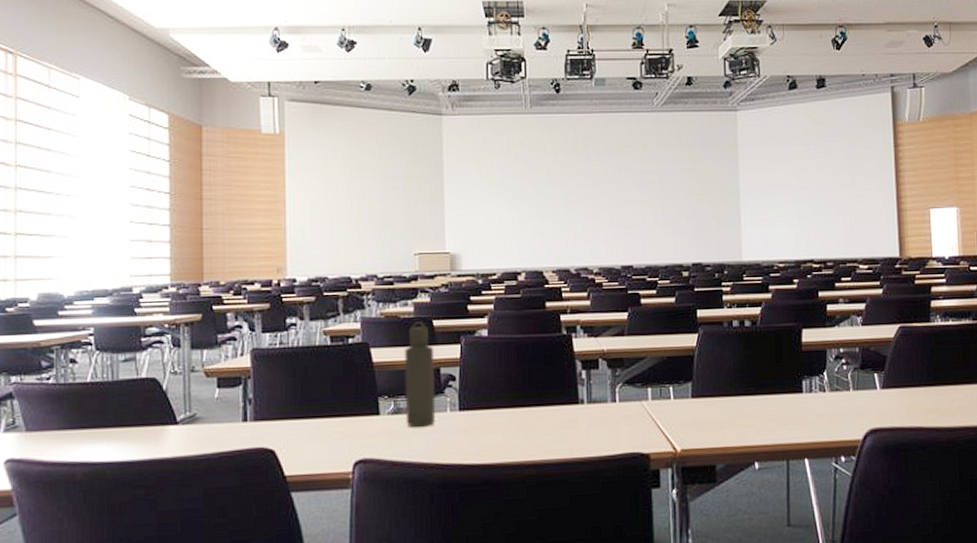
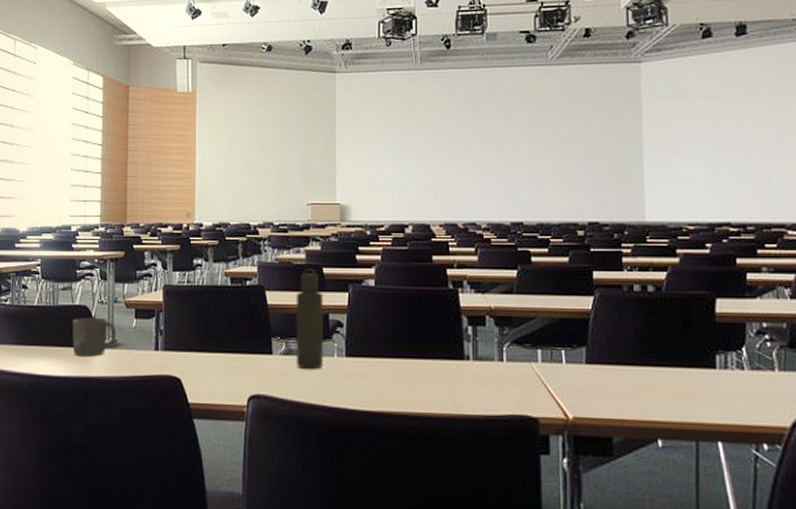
mug: none [139,390,195,436] -> present [72,317,117,356]

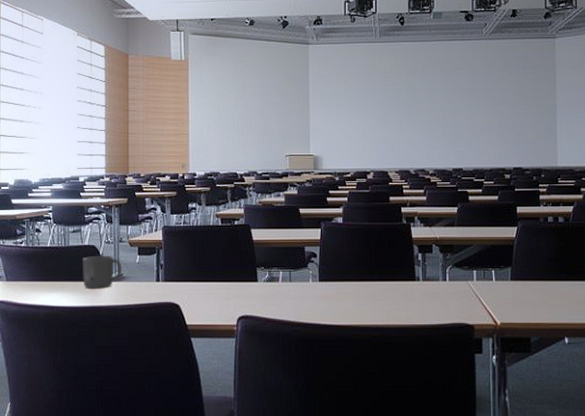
bottle: present [296,268,324,369] -> none [277,209,301,292]

